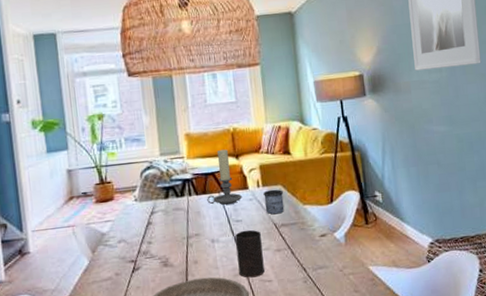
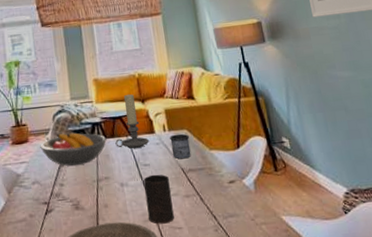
fruit bowl: none [126,189,198,224] -> present [40,133,107,166]

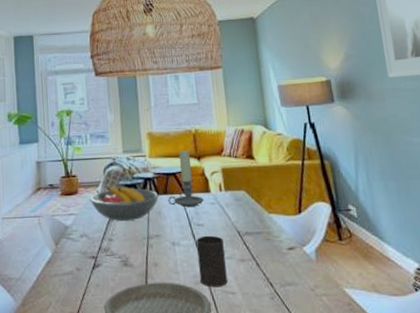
mug: present [170,133,192,159] -> none [226,194,249,221]

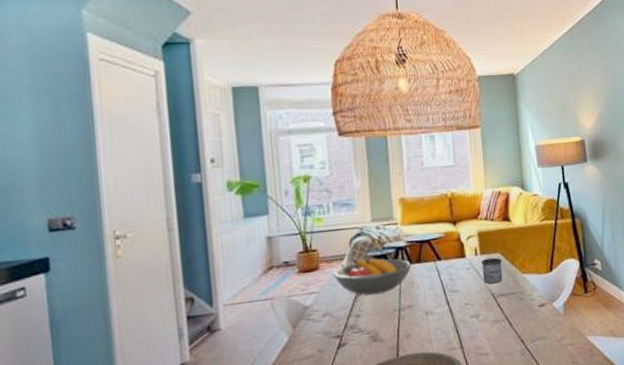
candle holder: present [168,149,204,207] -> none [421,215,459,274]
cup: present [196,235,228,287] -> none [451,300,481,352]
mug: none [226,194,249,221] -> present [481,257,503,284]

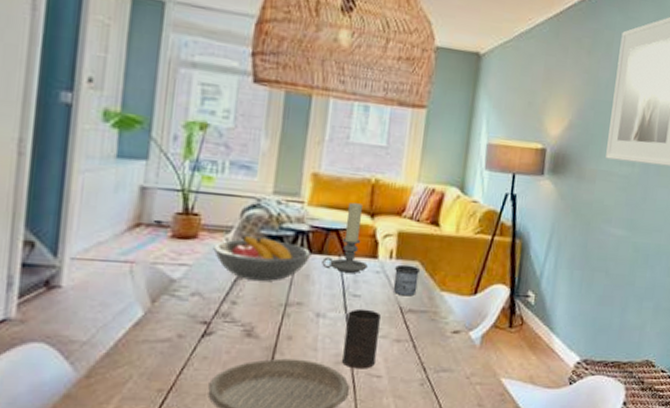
candle holder: none [421,215,459,274] -> present [322,202,368,273]
cup: none [451,300,481,352] -> present [342,308,381,369]

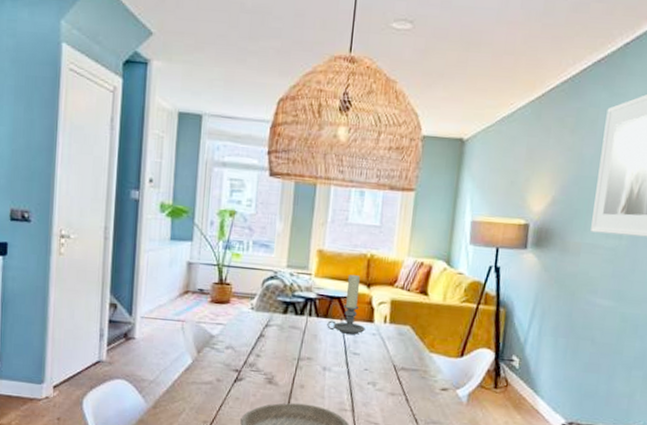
fruit bowl: present [213,234,312,281] -> none [242,300,319,339]
cup: present [342,308,381,369] -> none [345,365,377,417]
mug: present [393,264,421,296] -> none [387,328,412,356]

